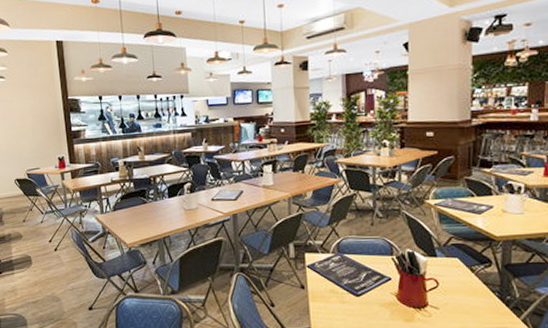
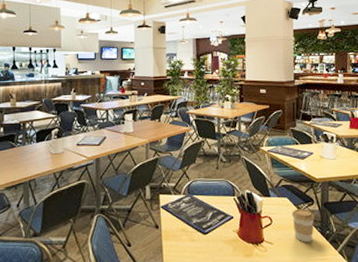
coffee cup: none [463,271,492,308] -> present [291,209,315,242]

